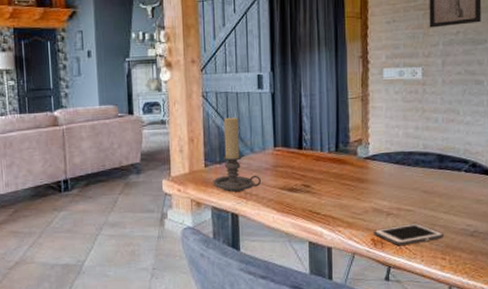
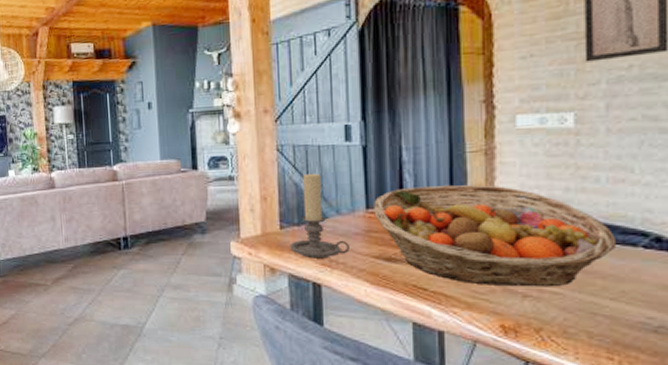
fruit basket: none [280,125,449,207] -> present [374,184,617,287]
cell phone: present [374,222,445,245] -> none [504,309,612,337]

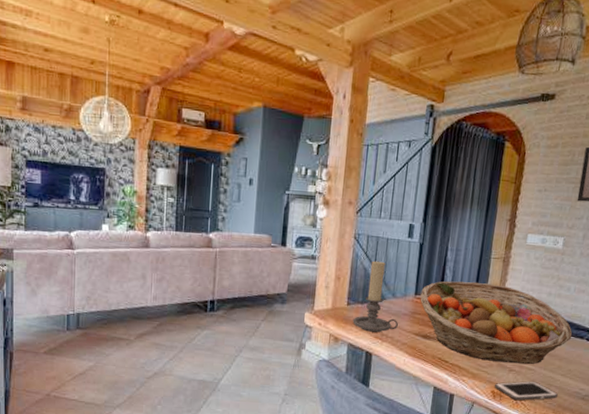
cell phone: none [504,309,612,337] -> present [495,381,559,400]

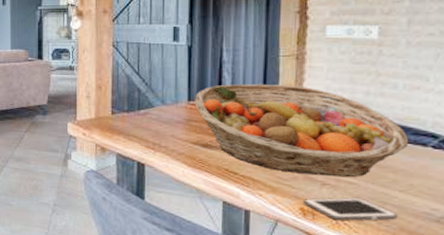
candle holder: present [352,260,398,333] -> none [119,67,171,142]

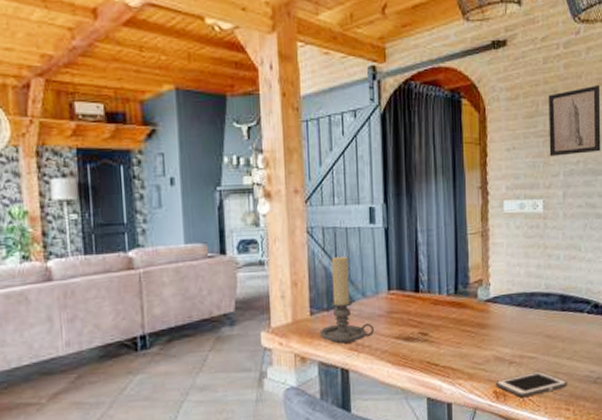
candle holder: none [119,67,171,142] -> present [320,256,374,344]
fruit basket: present [195,83,409,178] -> none [394,264,571,356]

